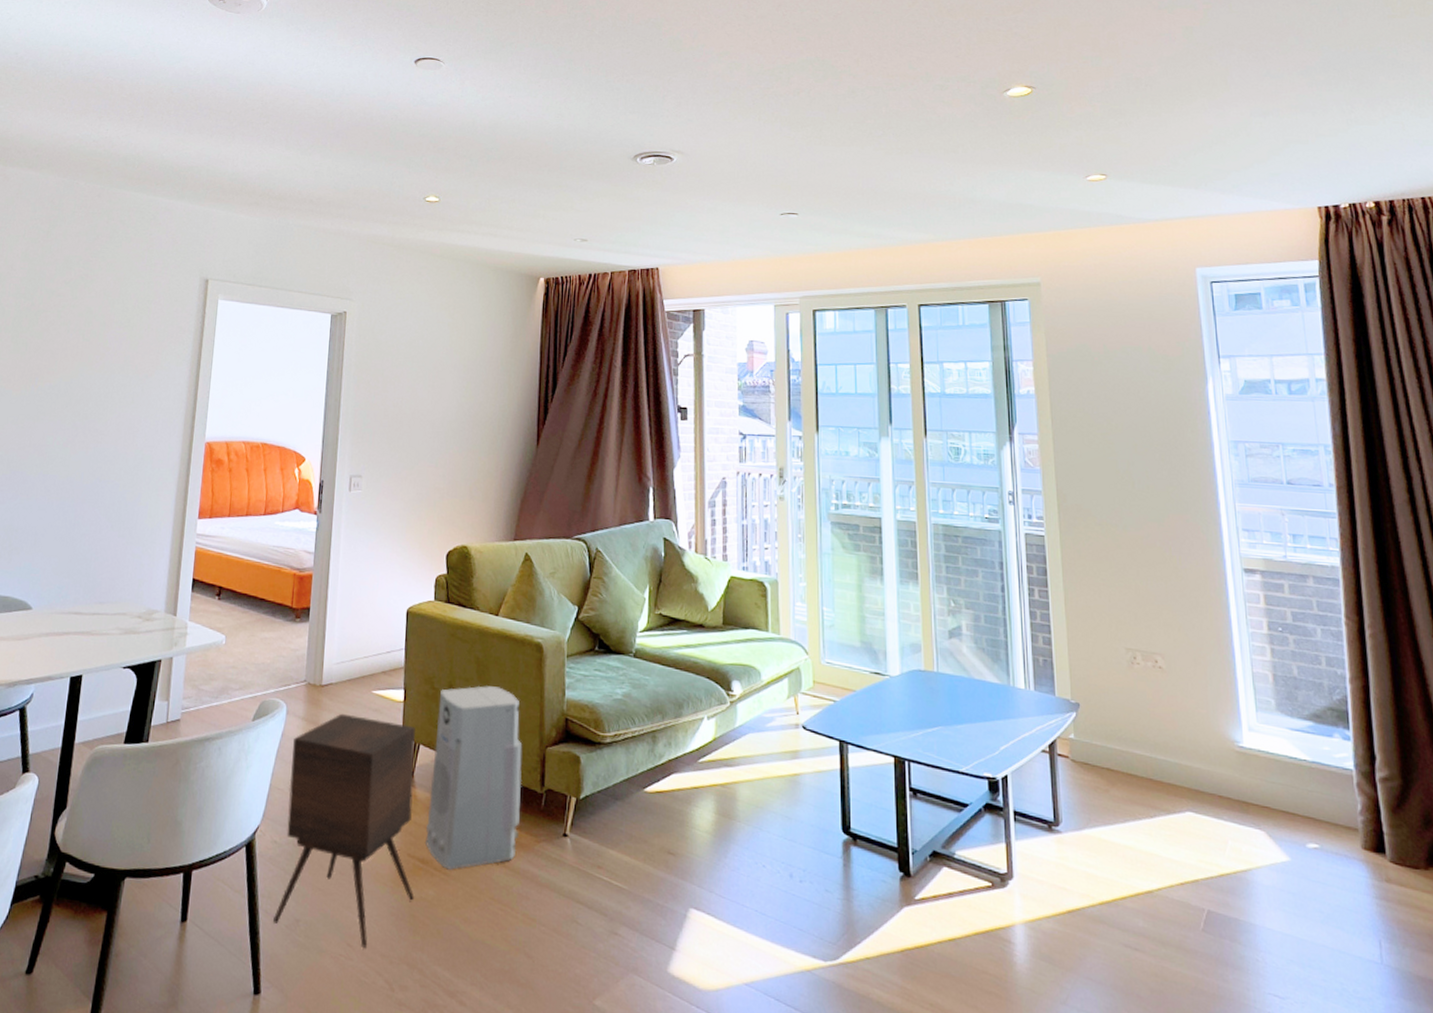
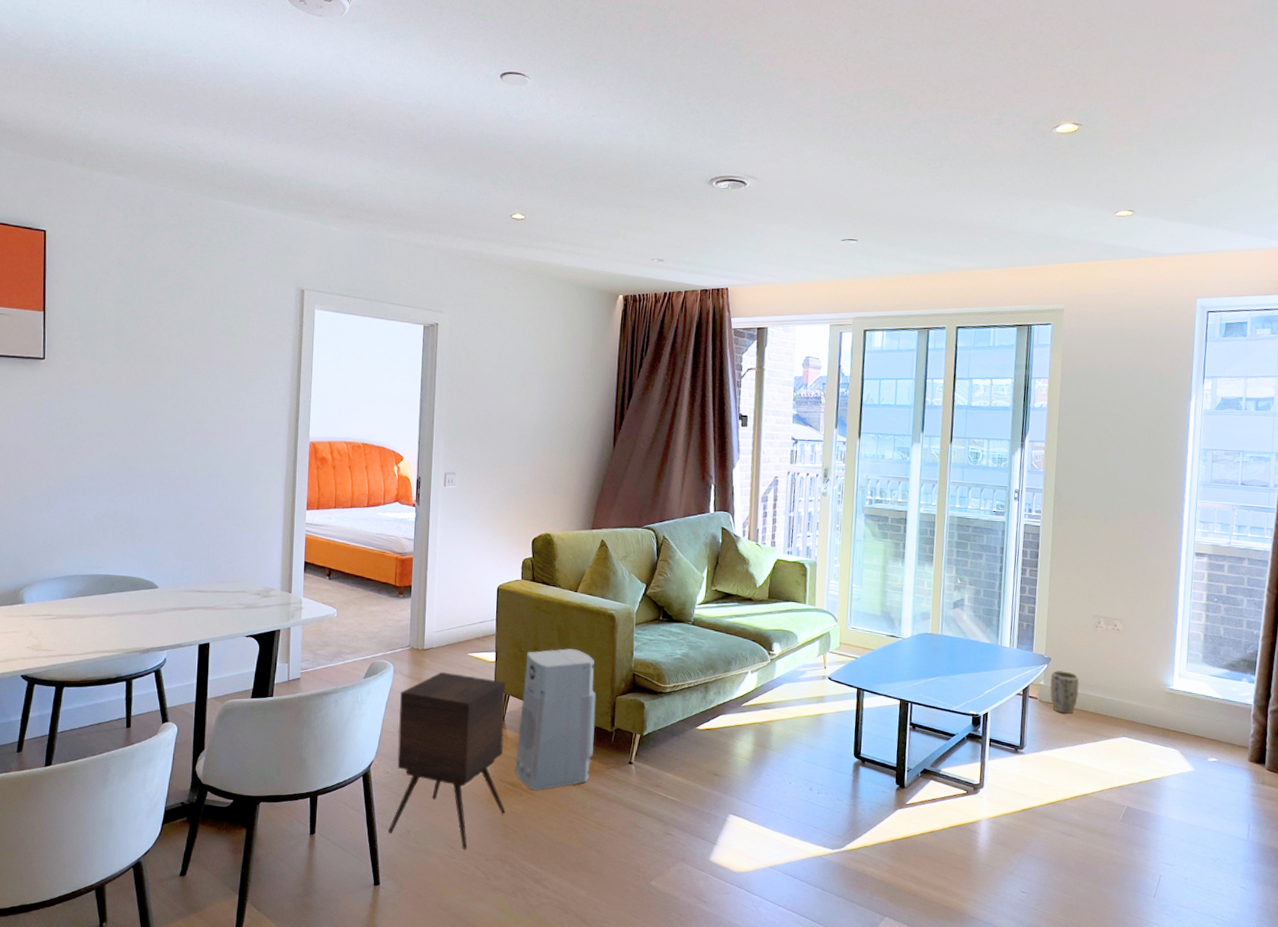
plant pot: none [1082,720,1121,779] -> present [1050,670,1079,714]

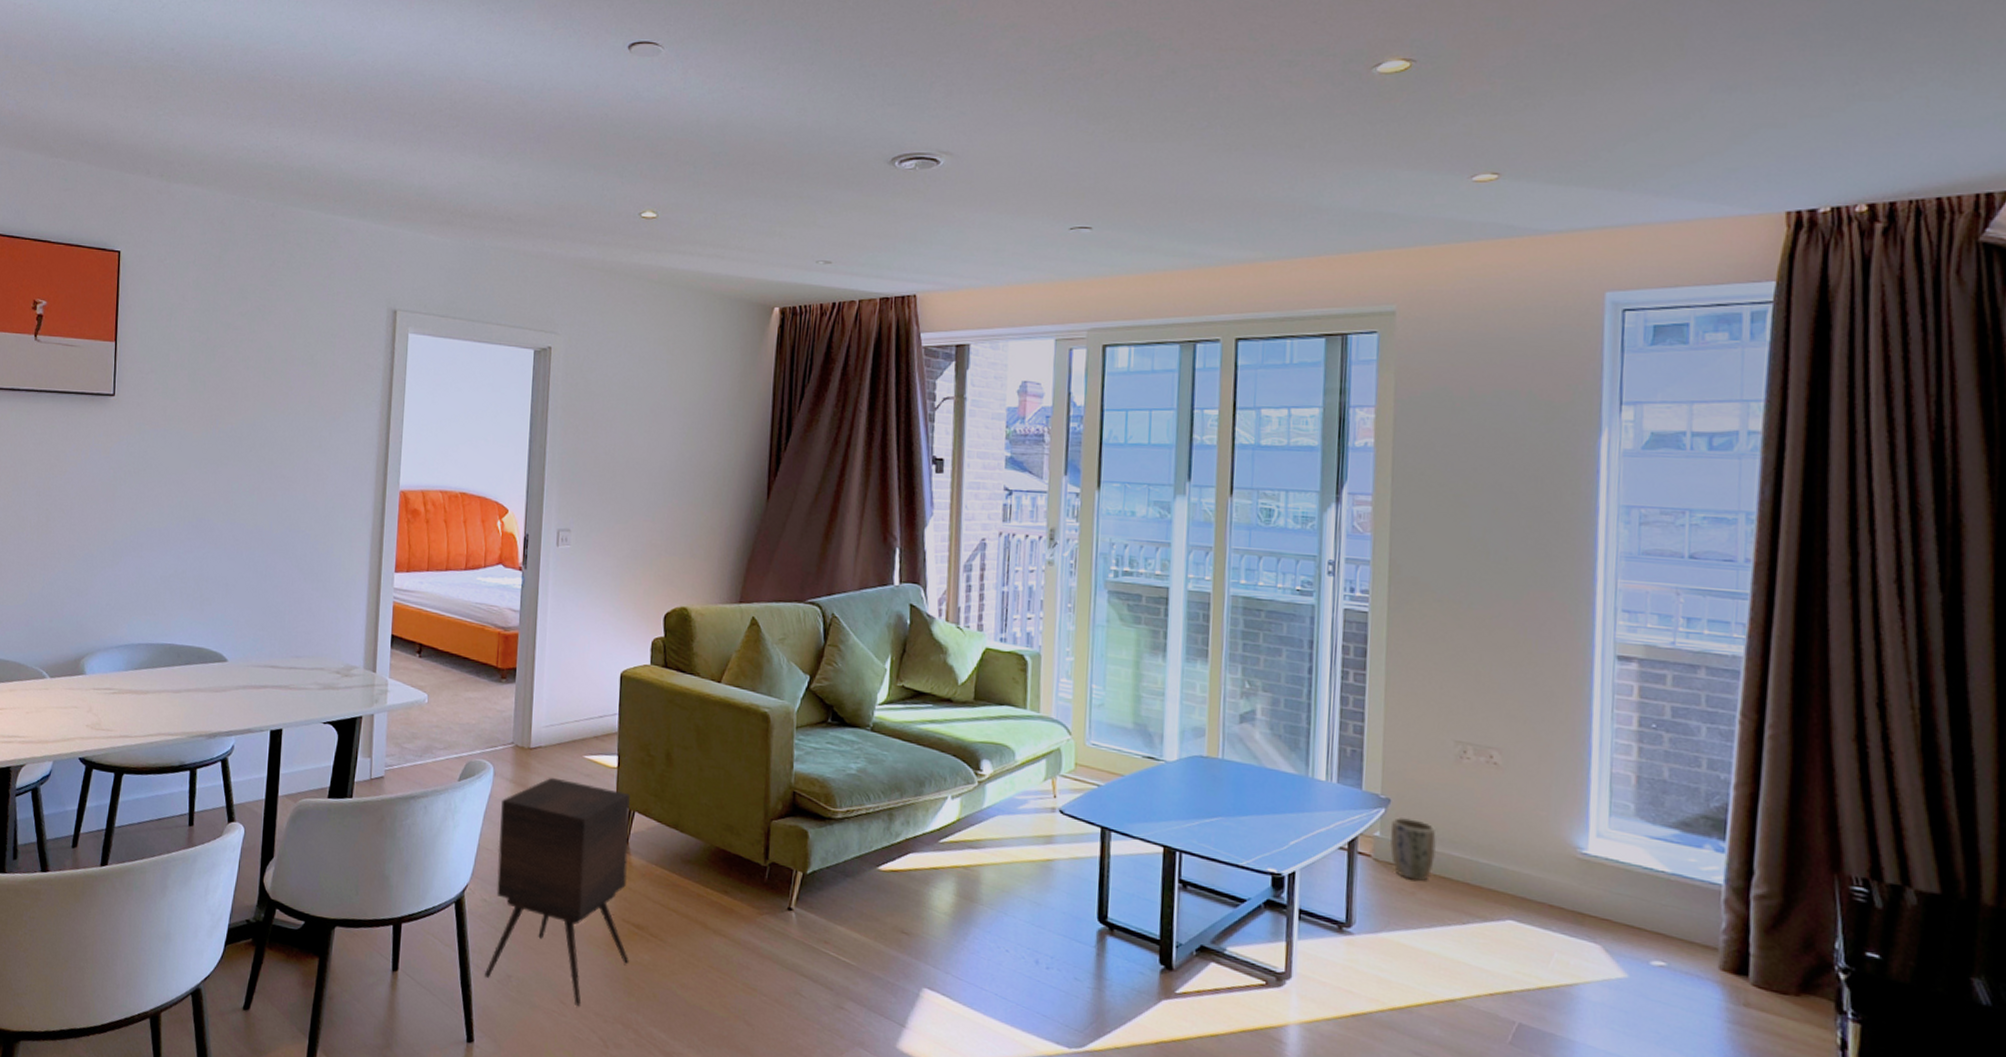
air purifier: present [515,648,597,791] -> none [641,754,746,937]

